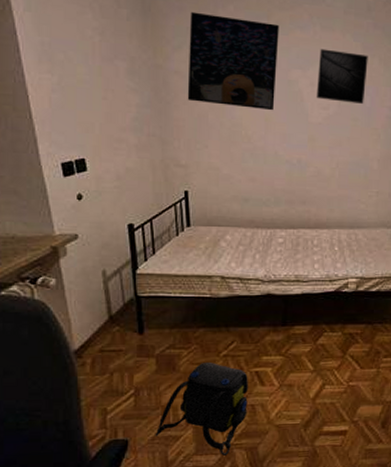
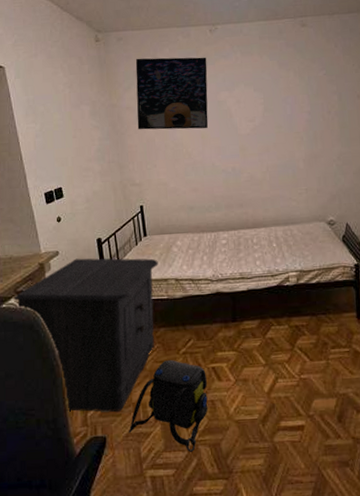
nightstand: none [18,245,202,416] -> present [15,258,158,413]
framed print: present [316,48,368,104] -> none [242,70,285,114]

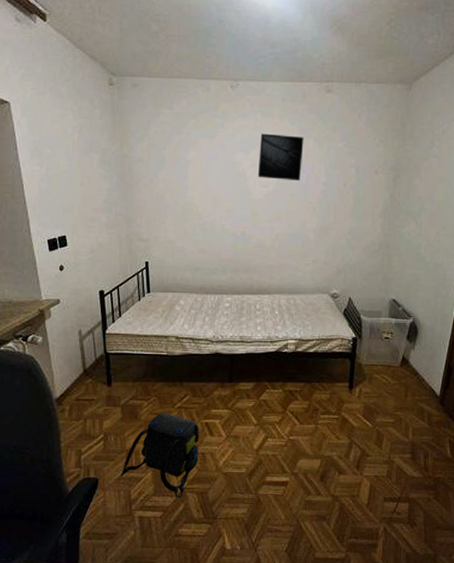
nightstand: present [15,258,158,413] -> none [13,308,160,457]
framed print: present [135,57,209,130] -> none [148,108,225,190]
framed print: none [242,70,285,114] -> present [257,133,304,181]

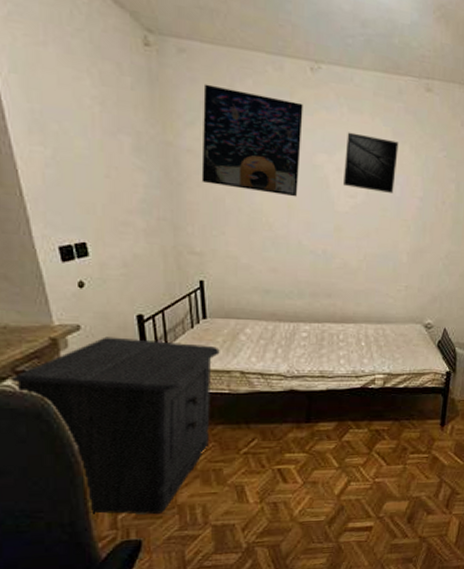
nightstand: none [13,308,160,457] -> present [12,336,220,515]
shoulder bag: present [120,413,199,498] -> none [171,460,270,554]
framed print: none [148,108,225,190] -> present [201,84,303,197]

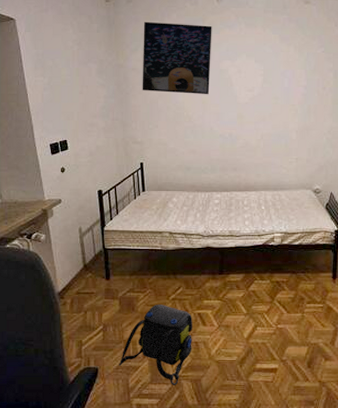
nightstand: present [12,336,220,515] -> none [18,207,154,348]
shoulder bag: none [171,460,270,554] -> present [119,305,192,385]
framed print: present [342,132,399,193] -> none [243,42,285,85]

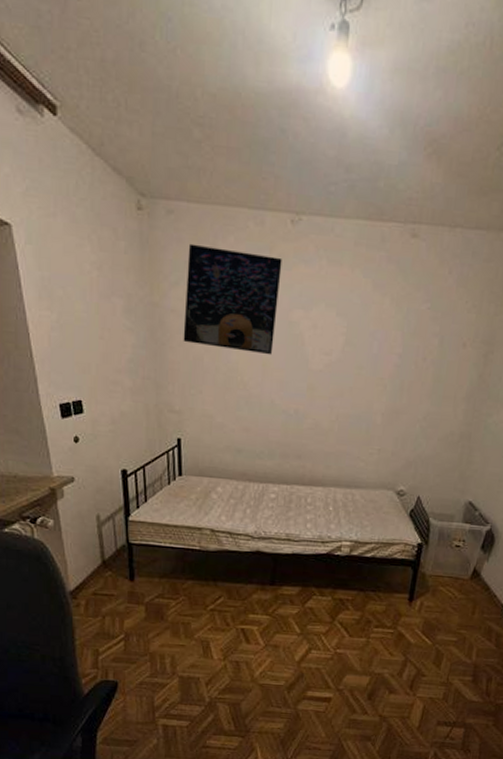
shoulder bag: present [119,305,192,385] -> none [142,615,234,708]

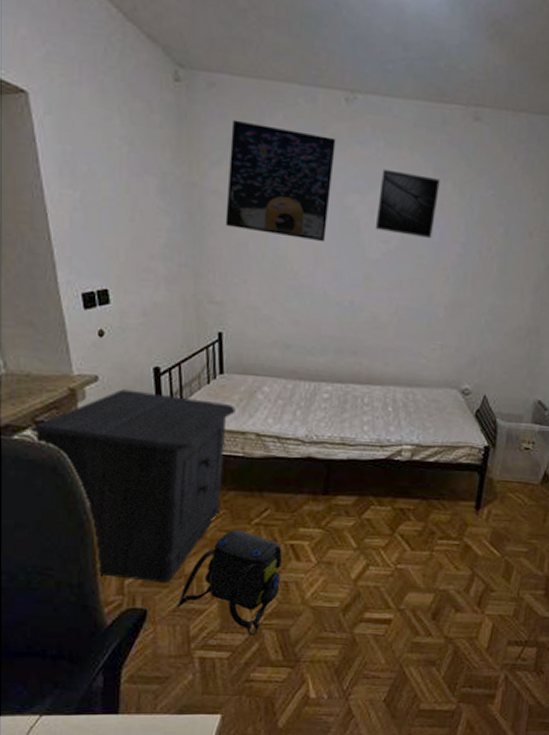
nightstand: none [19,489,193,659] -> present [32,389,236,583]
shoulder bag: none [142,615,234,708] -> present [176,530,282,636]
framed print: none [318,286,379,350] -> present [375,169,440,238]

